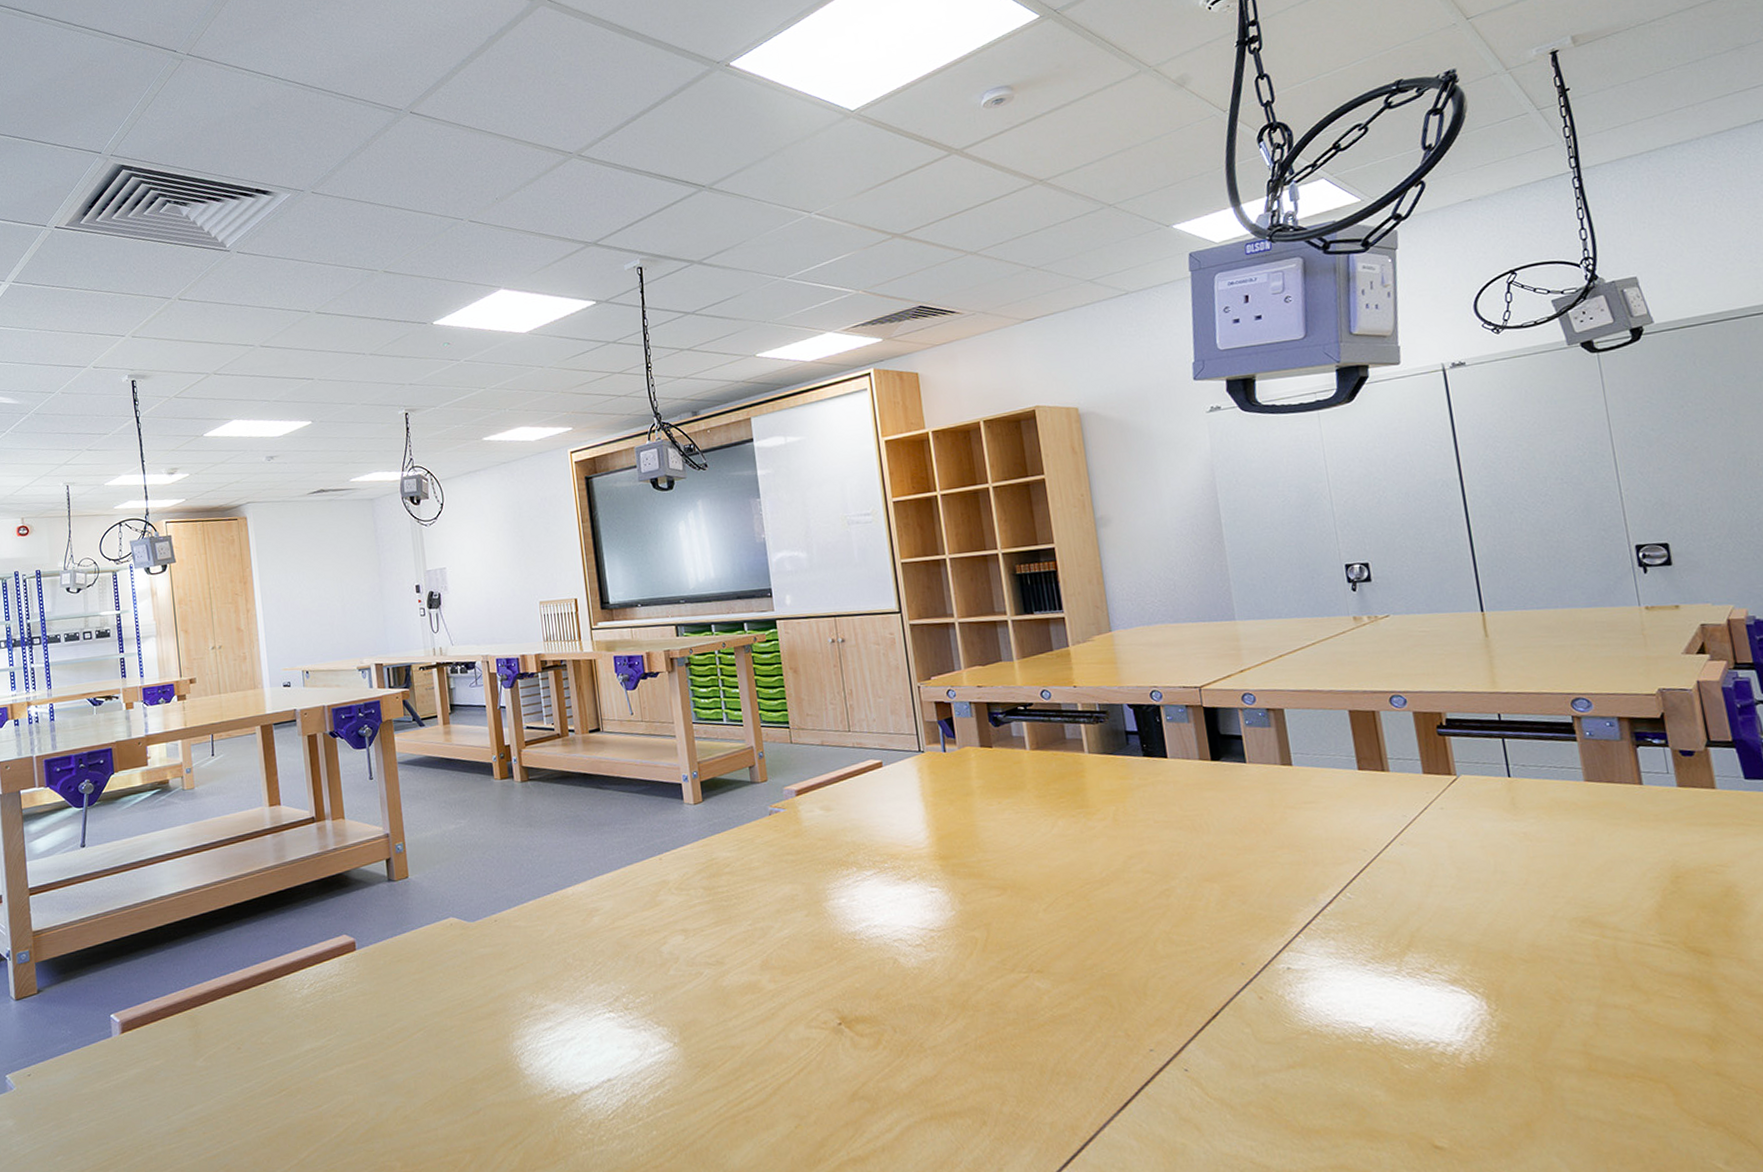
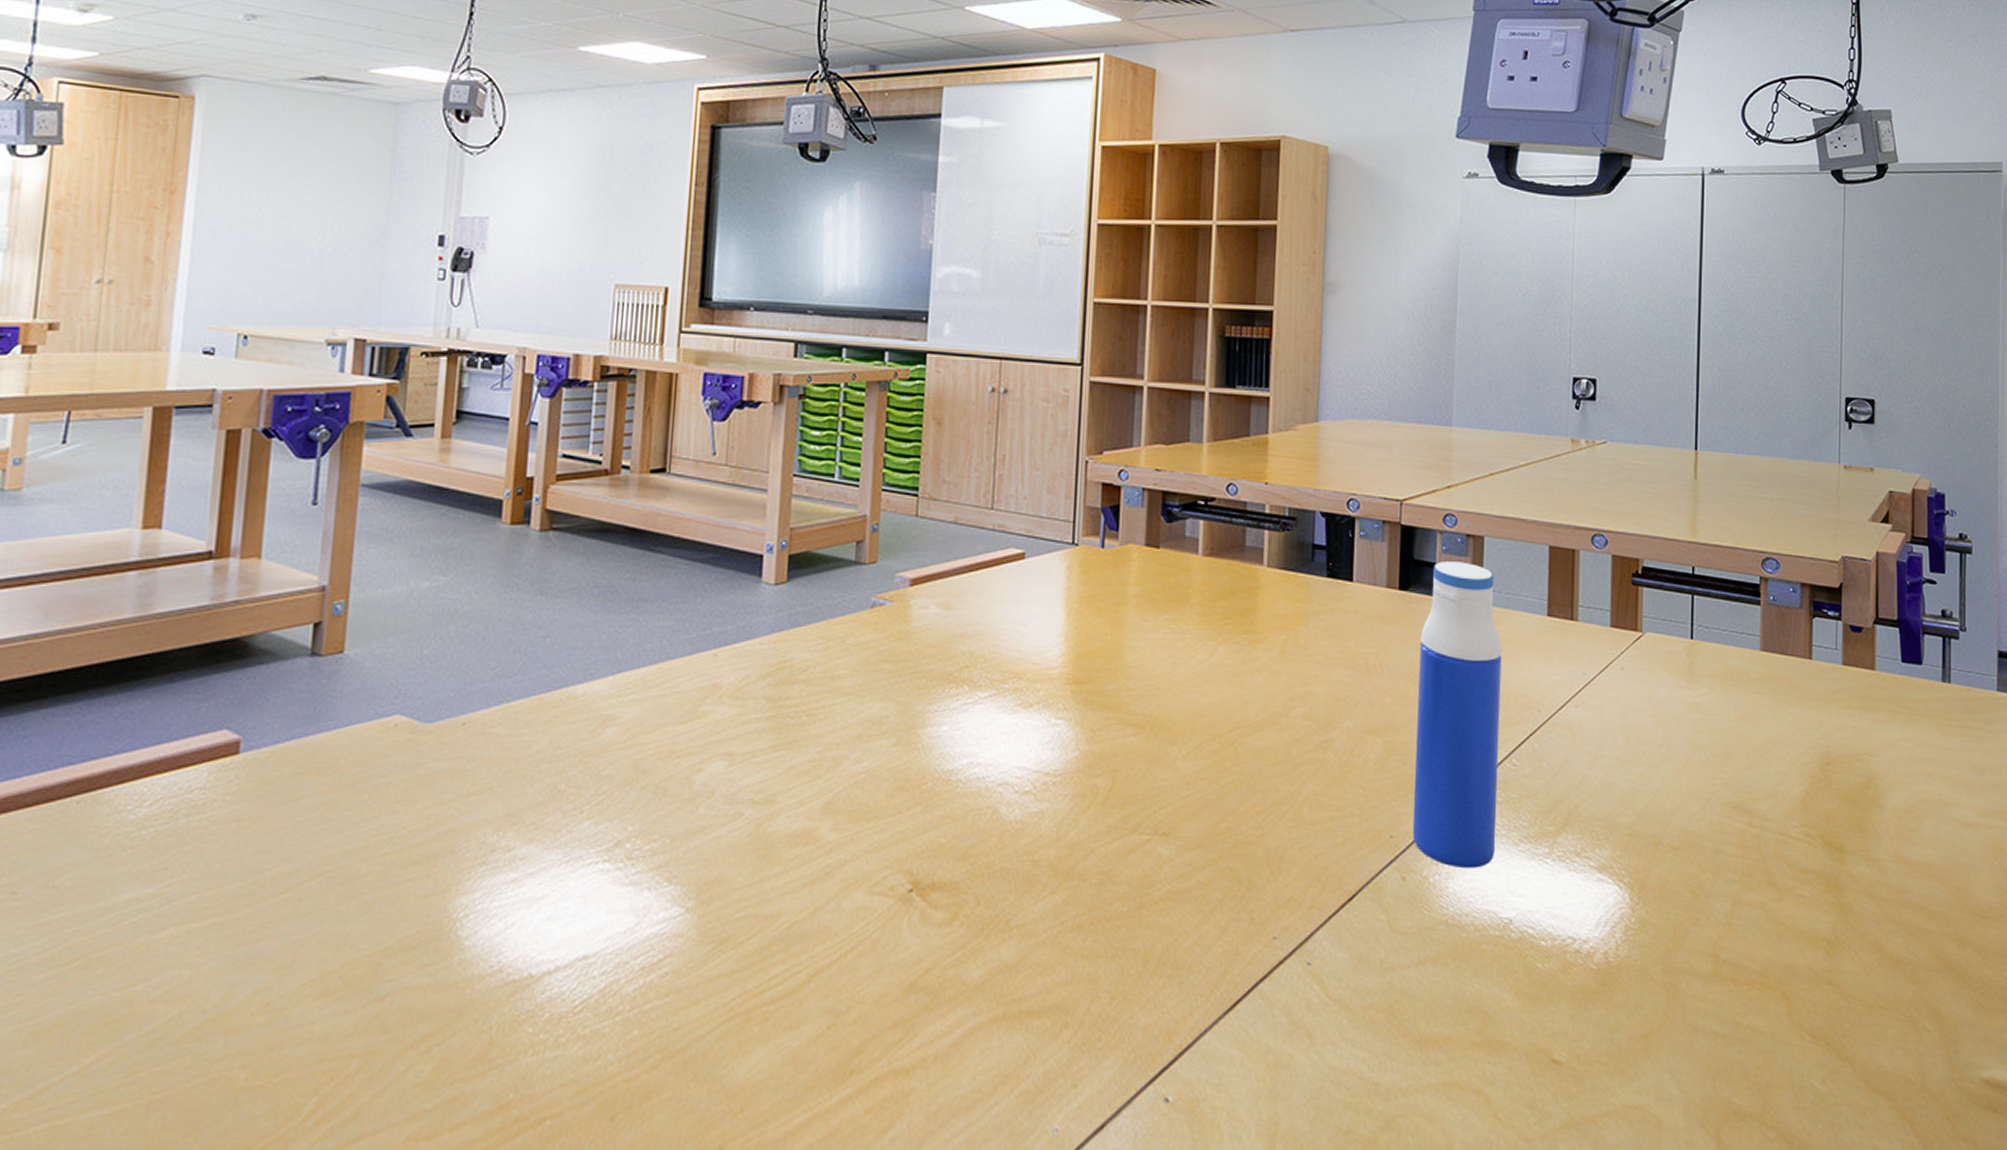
water bottle: none [1238,732,1345,987] -> present [1412,561,1502,869]

